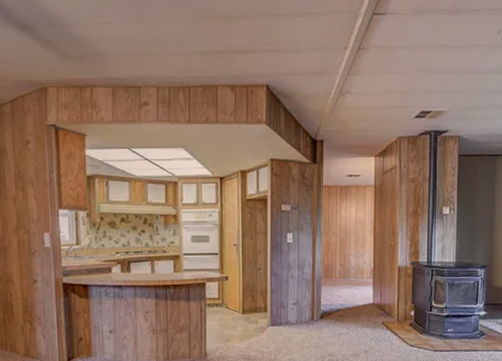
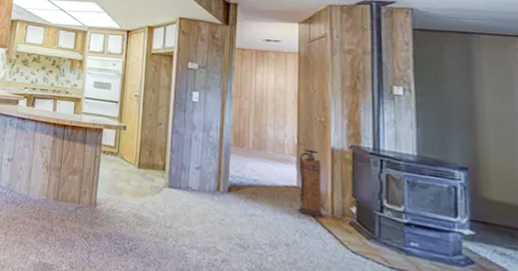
fire extinguisher: none [373,271,392,326] -> present [297,149,324,219]

